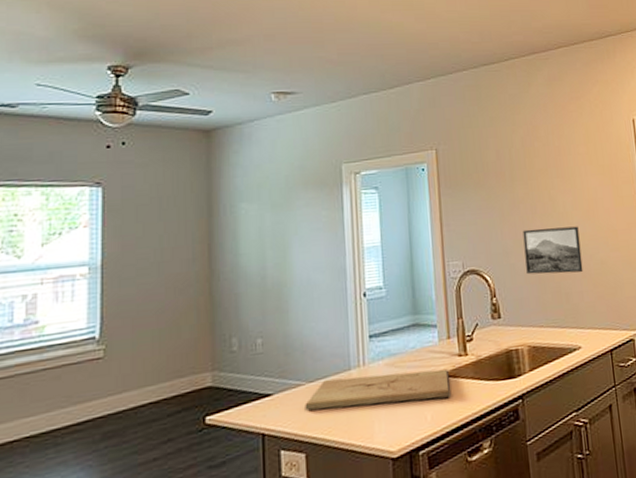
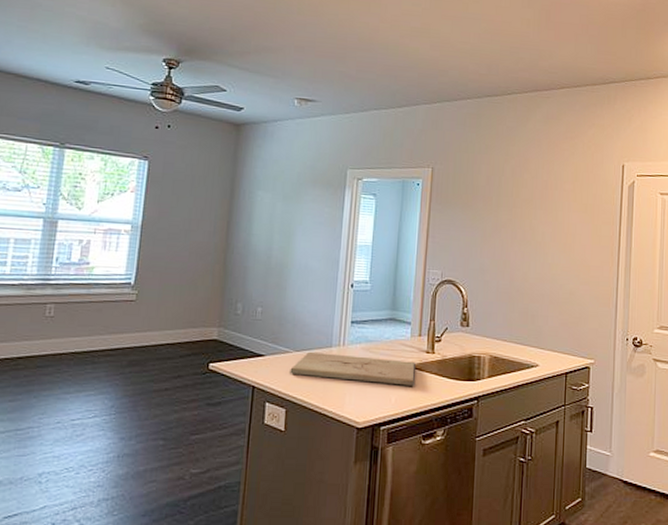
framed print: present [522,226,583,275] -> none [499,252,553,299]

